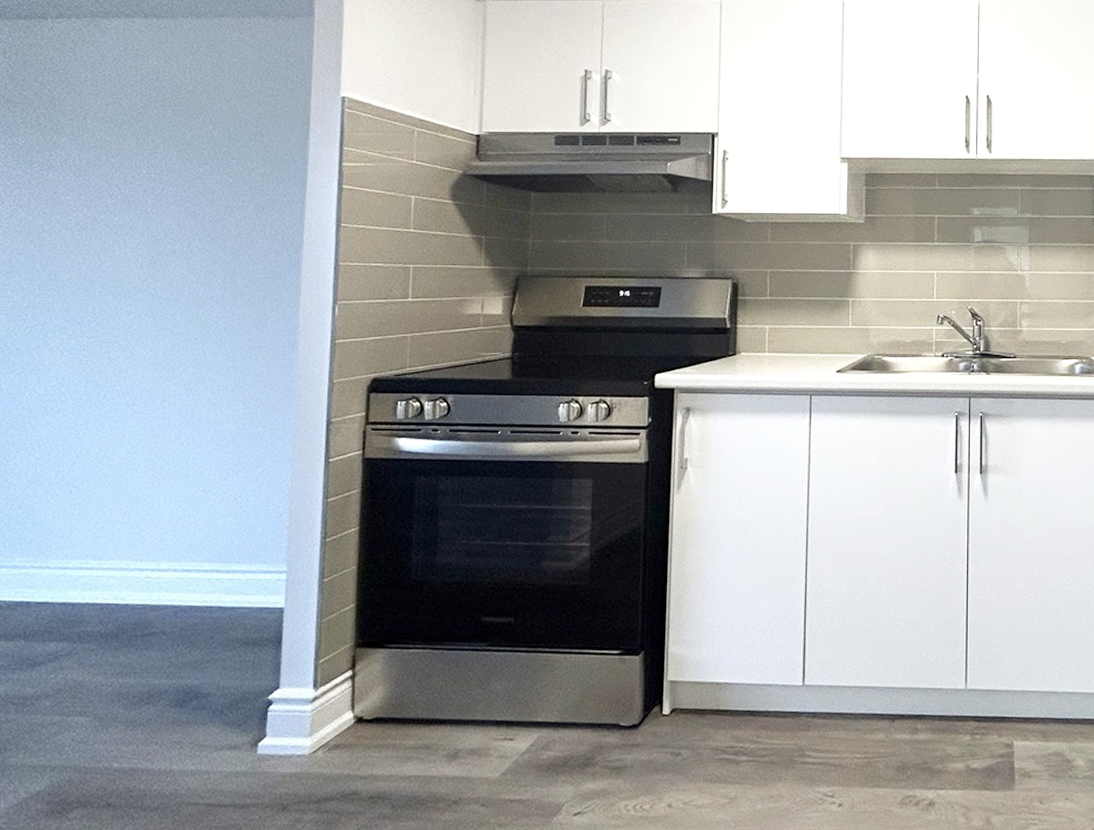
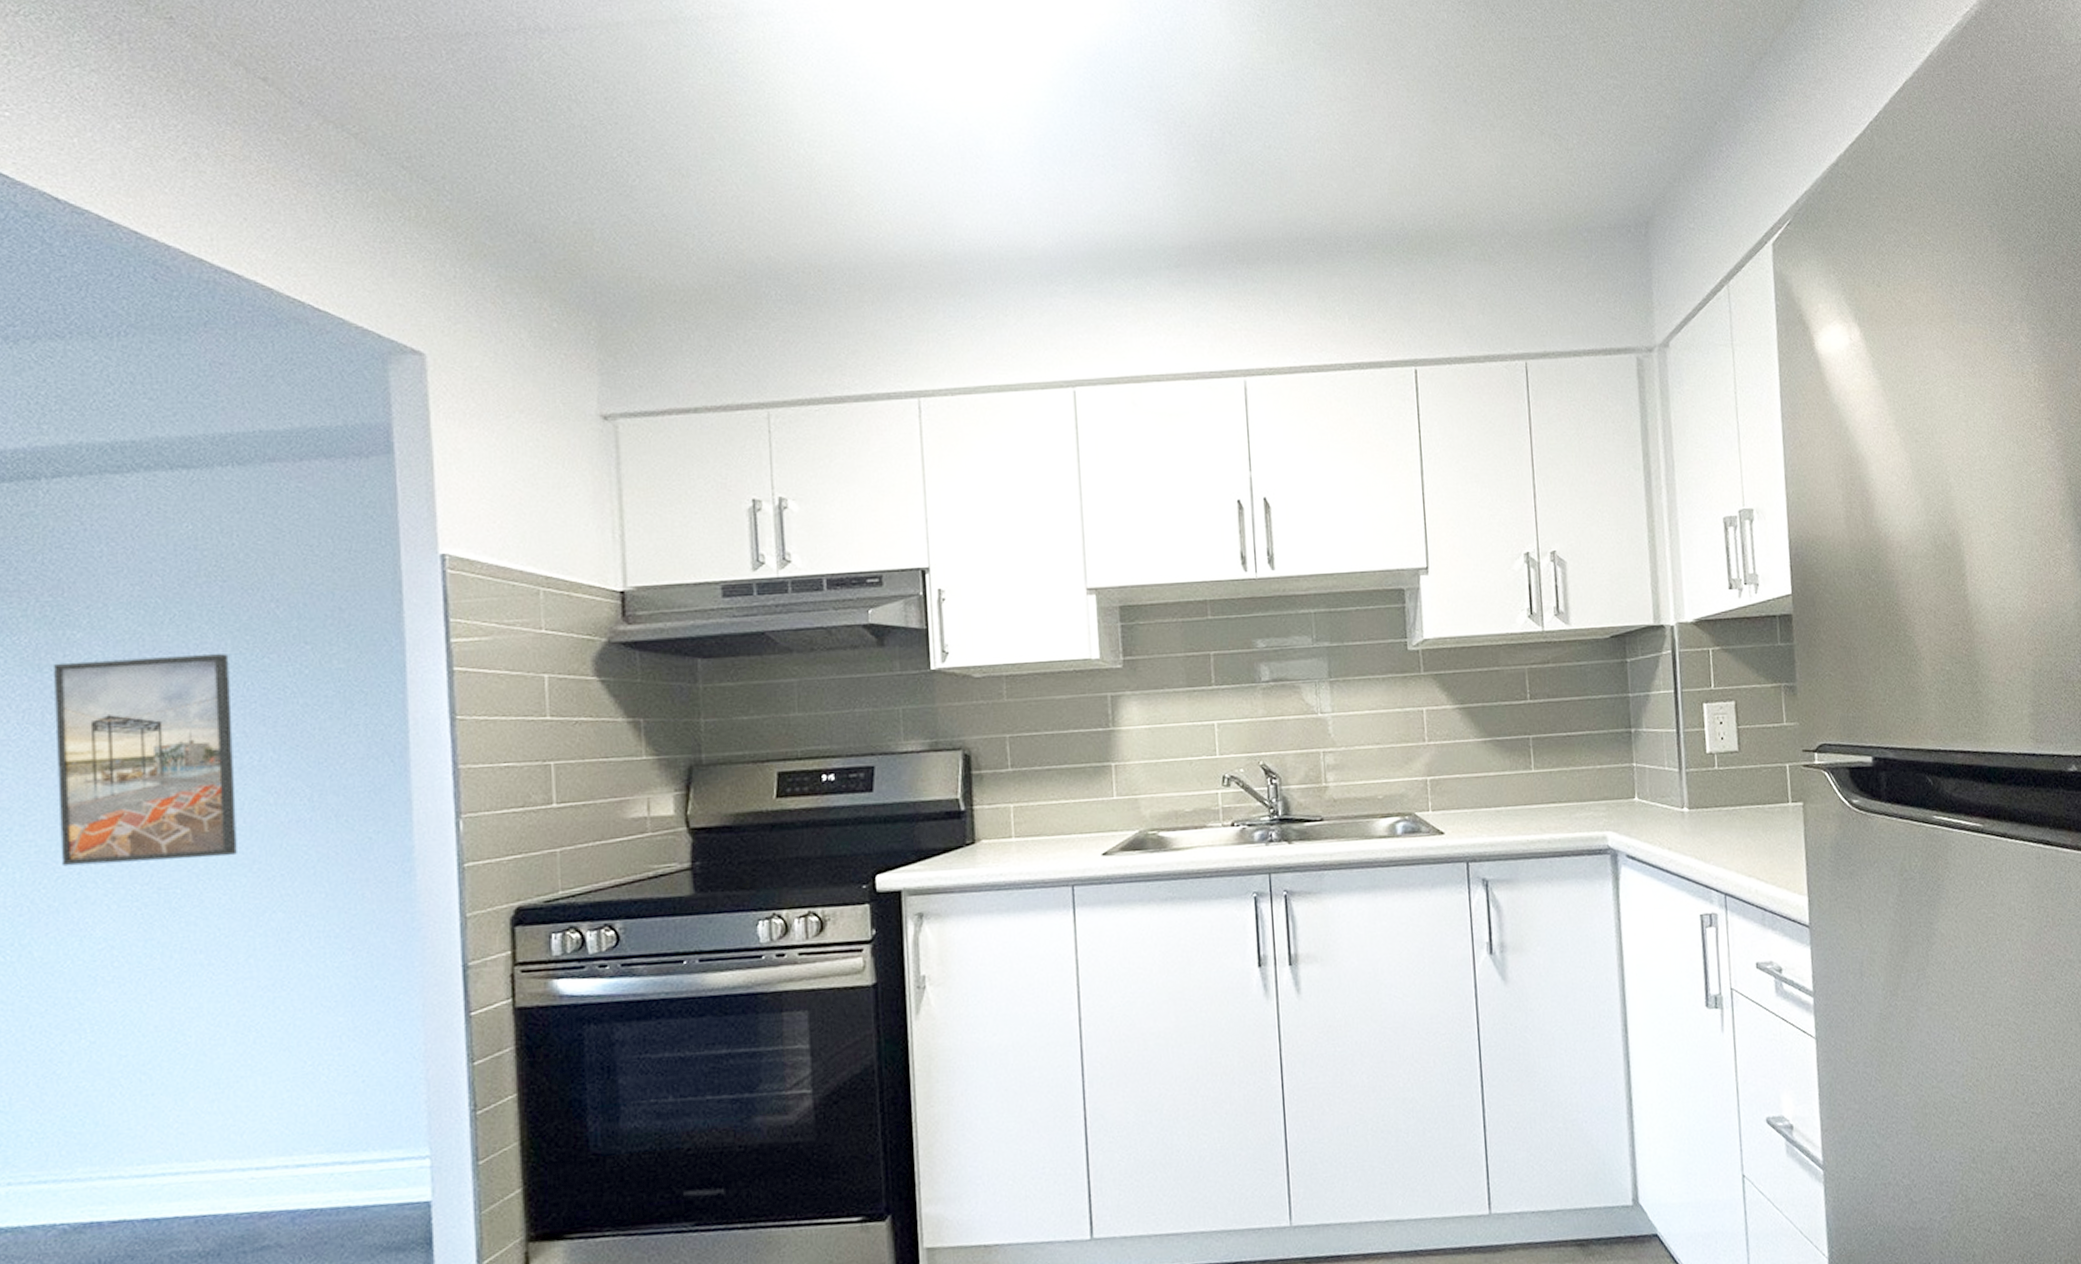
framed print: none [30,161,174,321] -> present [52,654,237,867]

